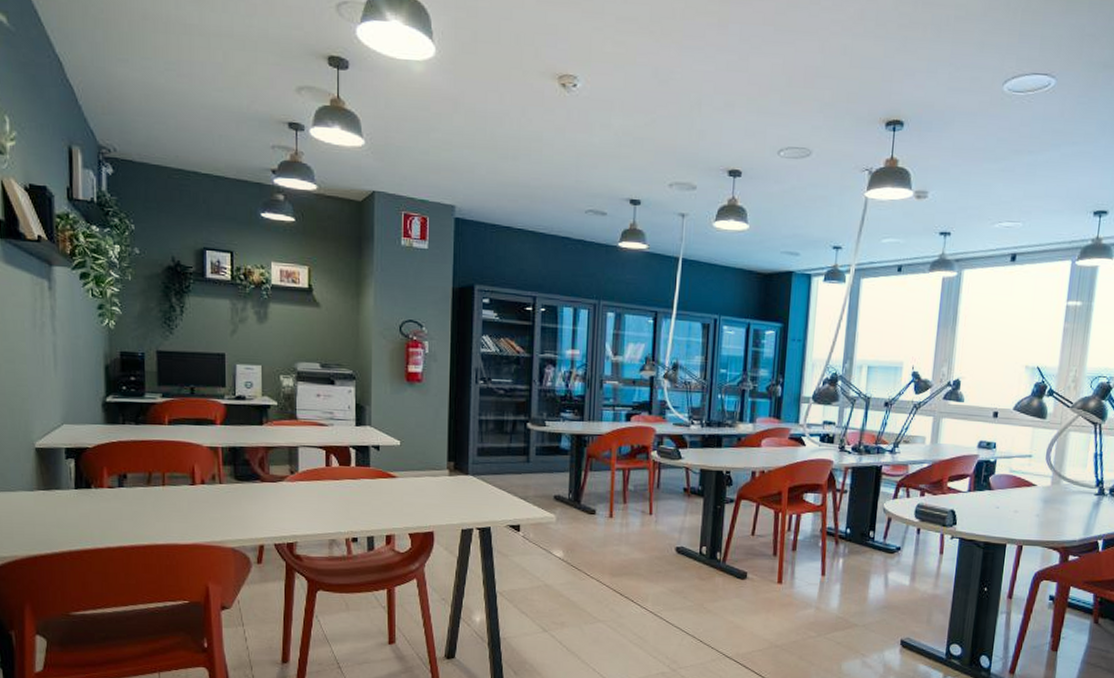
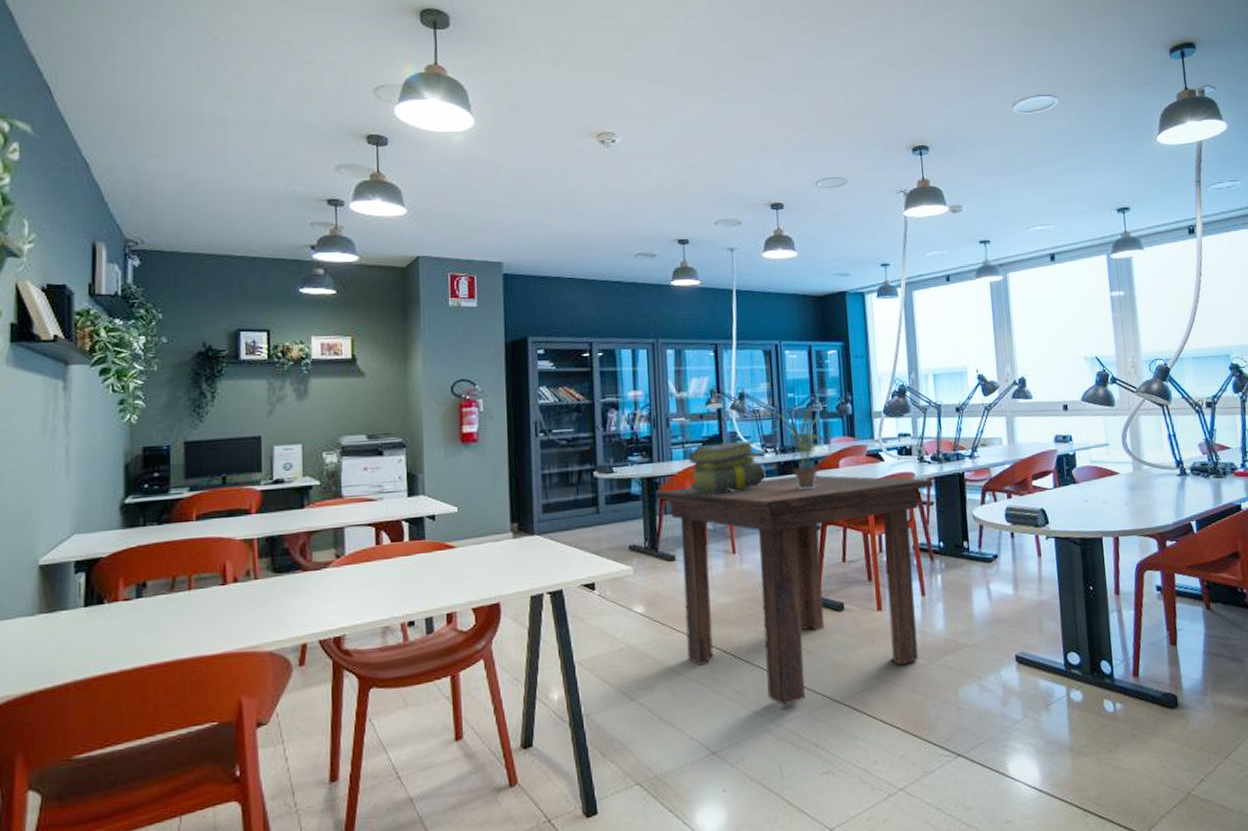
dining table: none [583,448,850,655] -> present [656,475,933,706]
stack of books: none [617,409,688,458] -> present [687,441,764,495]
potted plant: none [696,384,756,465] -> present [765,406,828,491]

